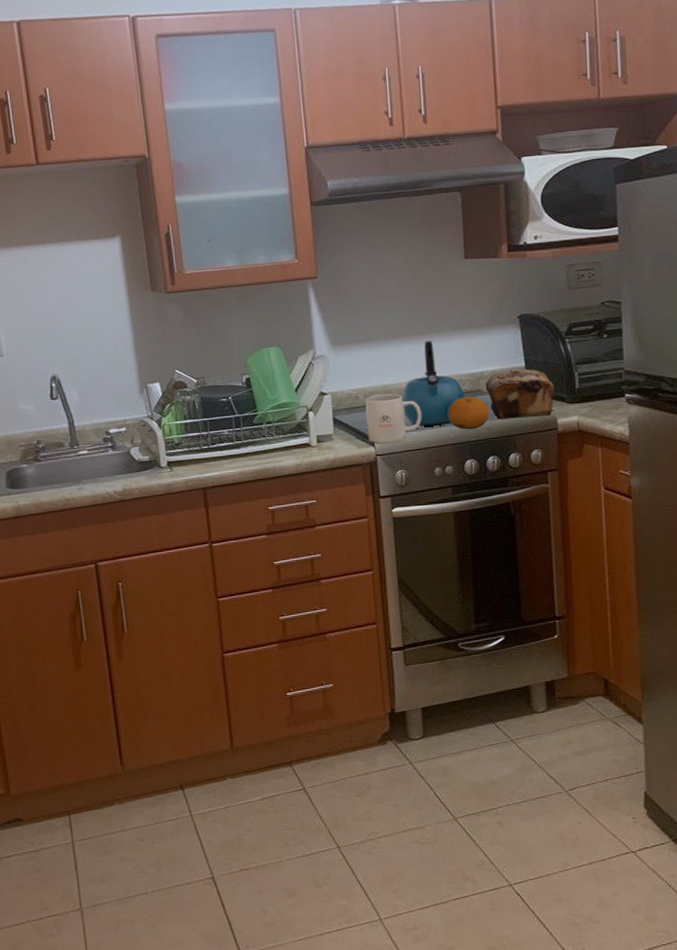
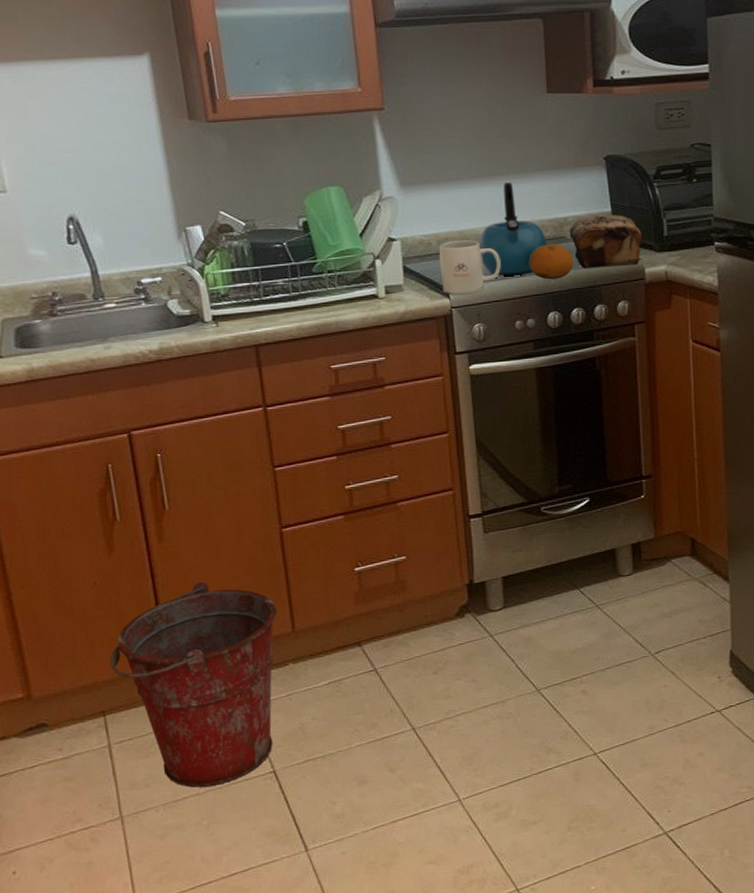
bucket: none [74,698,218,887] -> present [109,581,277,788]

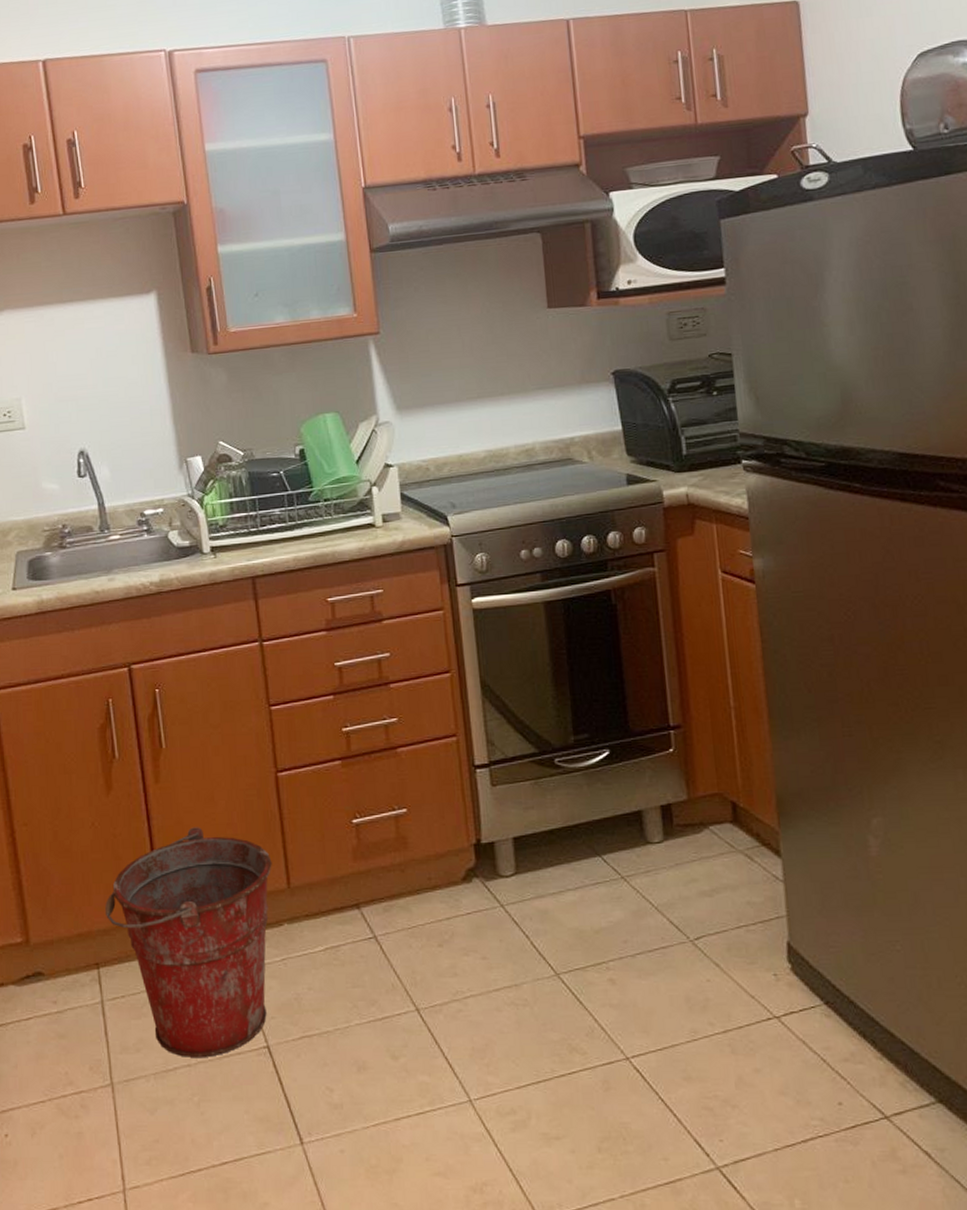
mug: present [439,240,501,296] -> none [437,464,503,524]
kettle: present [478,182,547,276] -> none [479,402,552,502]
fruit: present [530,243,574,280] -> none [534,466,582,505]
bread loaf: present [569,214,643,269] -> none [576,432,659,493]

